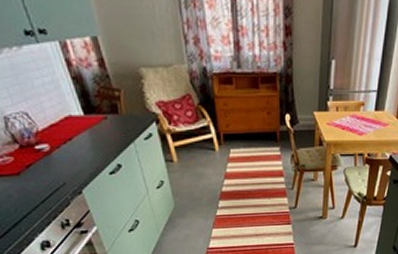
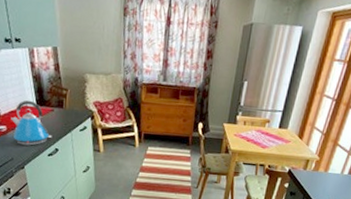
kettle: none [53,108,111,165] -> present [11,100,52,146]

